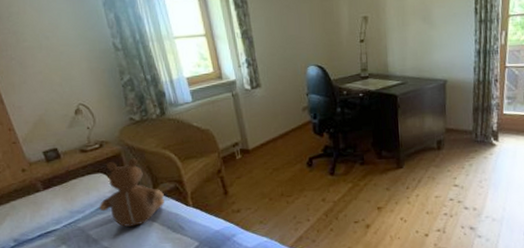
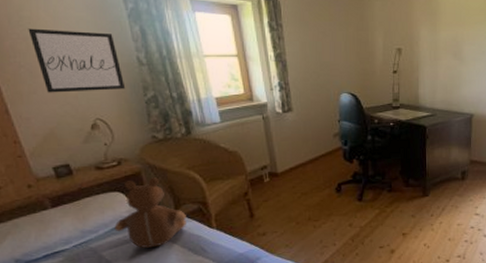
wall art: none [17,22,104,82] -> present [28,28,126,93]

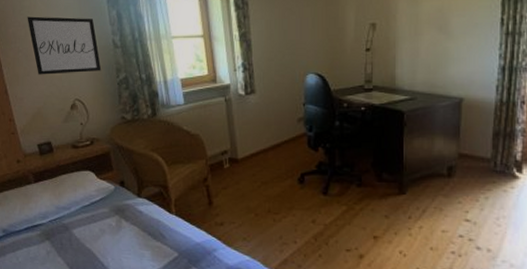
teddy bear: present [114,177,186,248] -> none [84,158,148,229]

